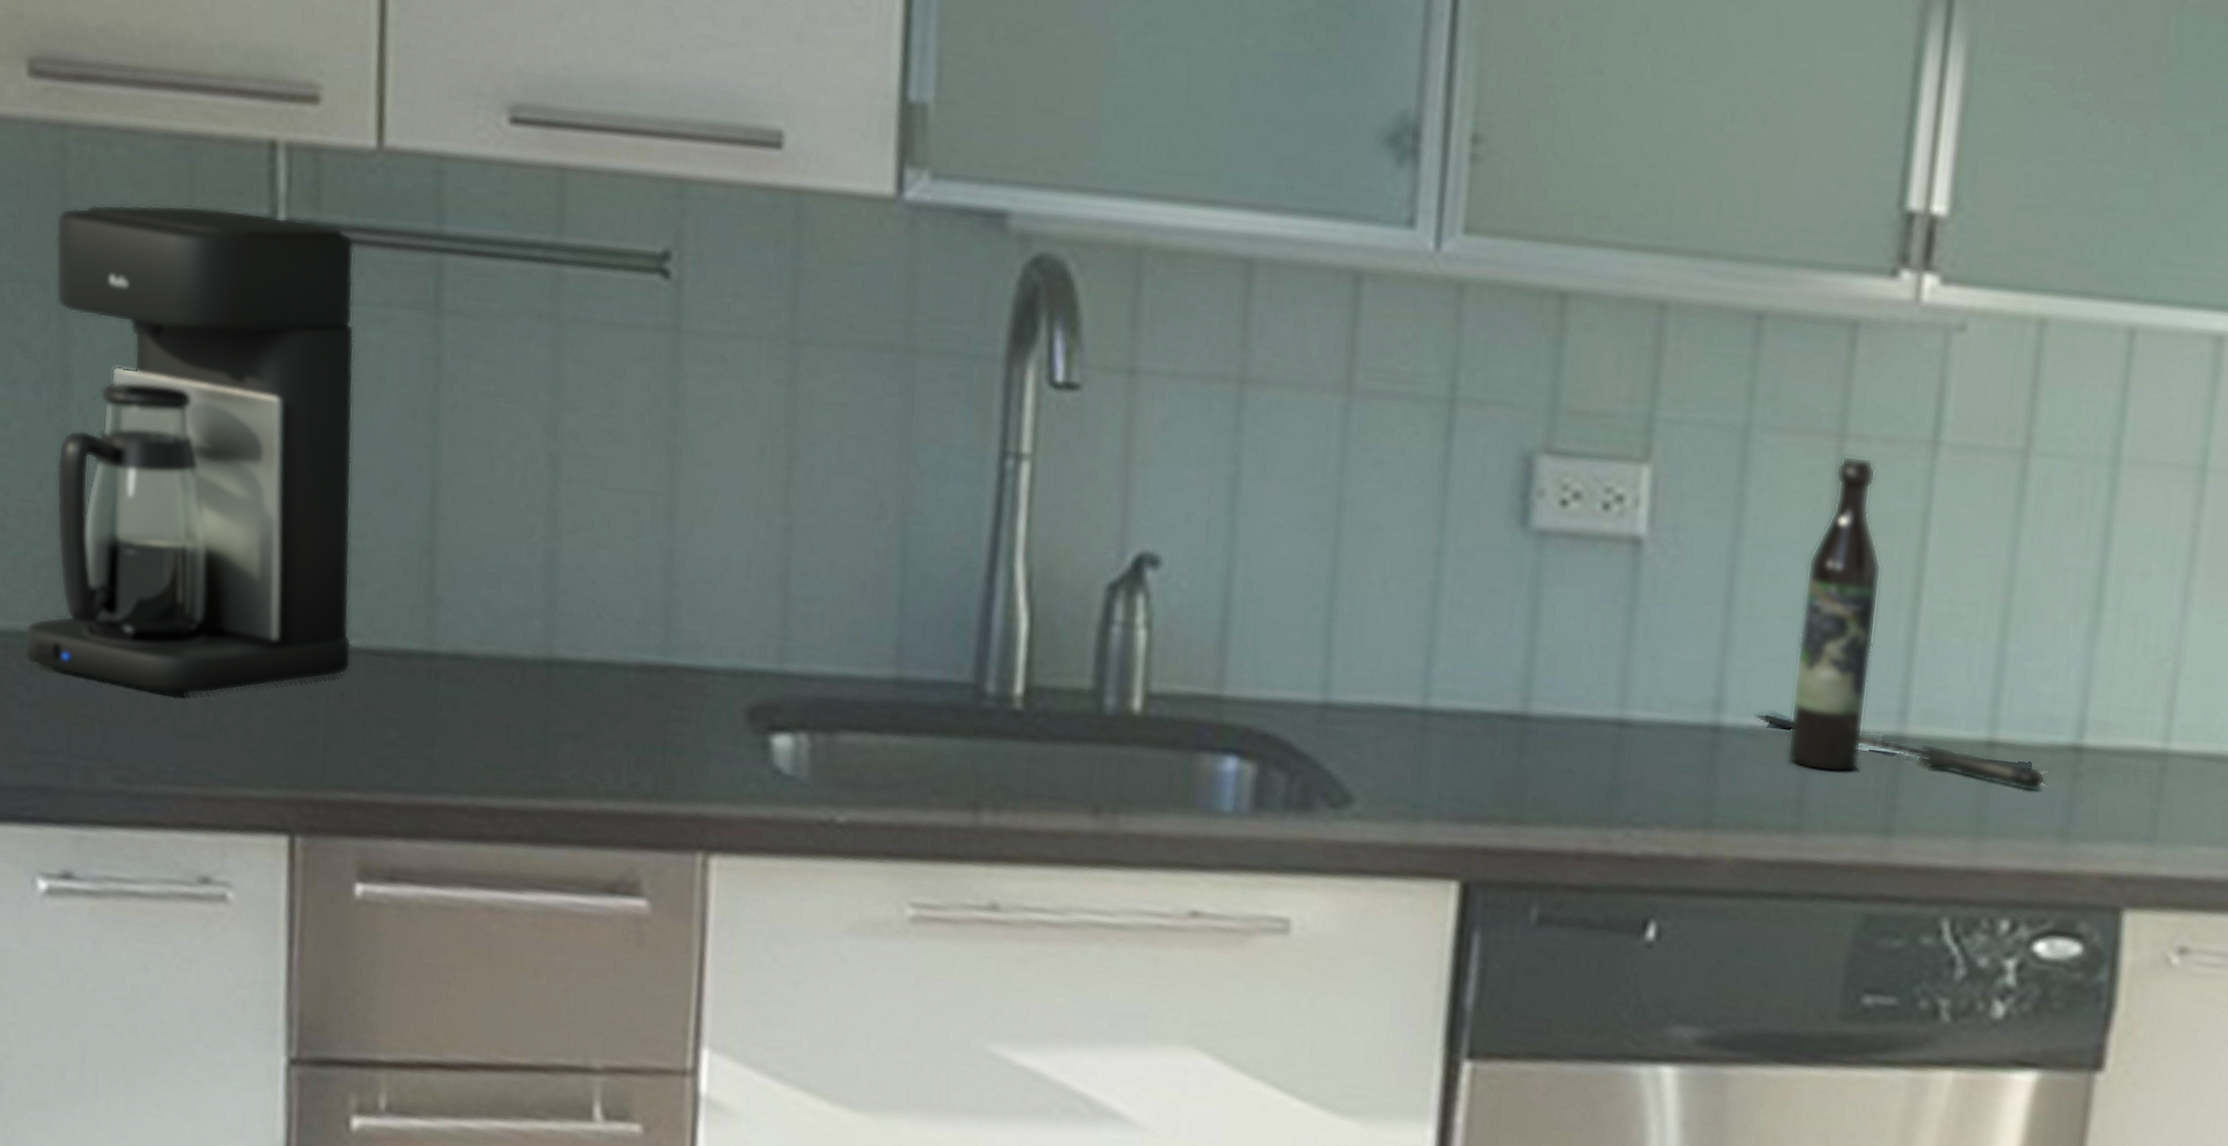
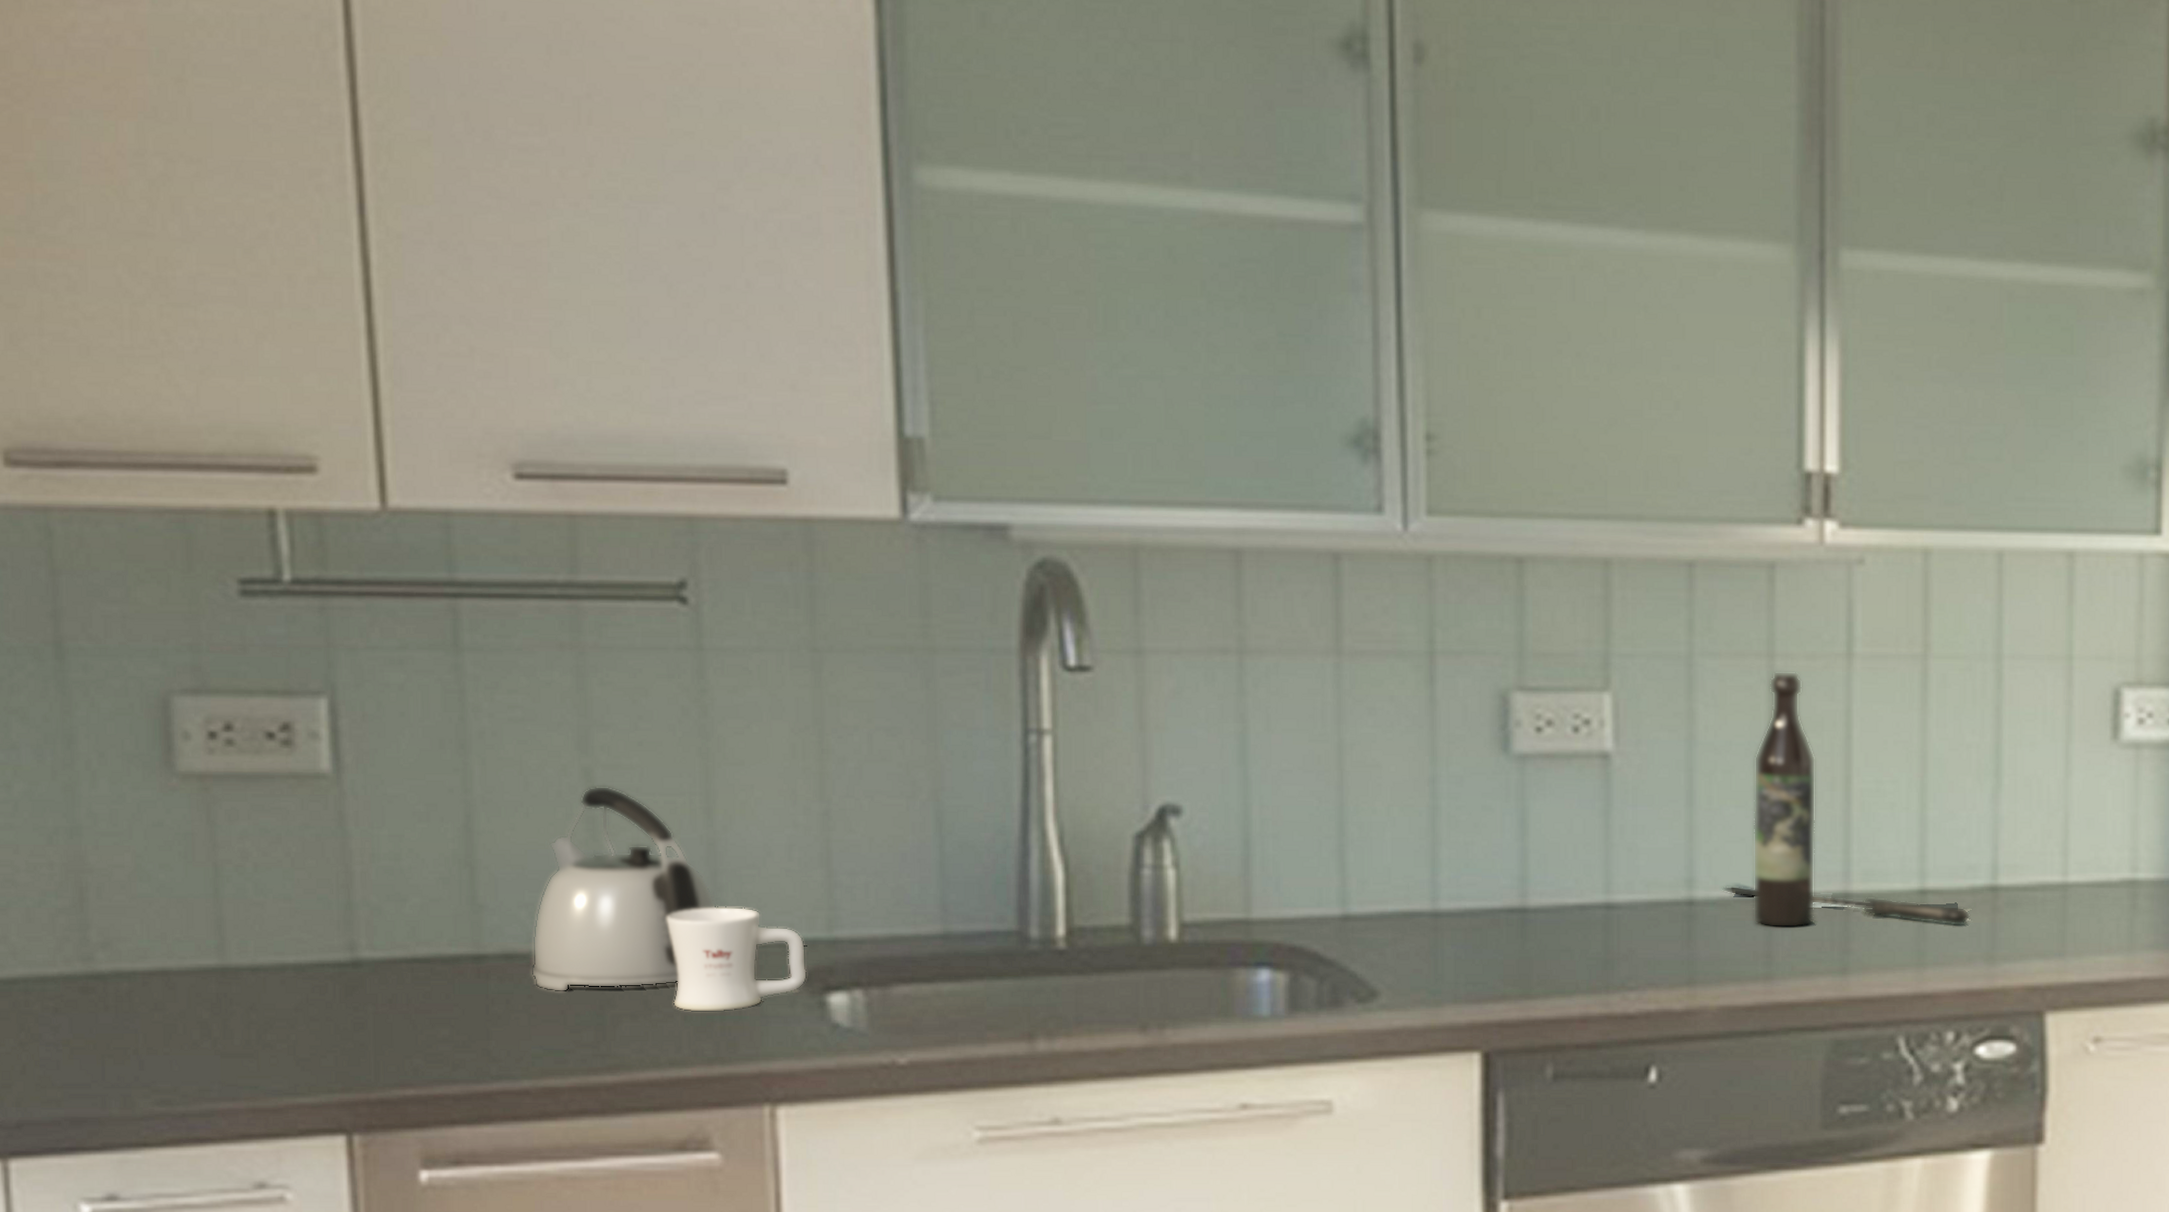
coffee maker: present [25,204,354,696] -> none [45,573,396,1019]
kettle: none [480,475,670,707] -> present [531,786,717,992]
mug: none [617,623,754,743] -> present [666,906,807,1012]

